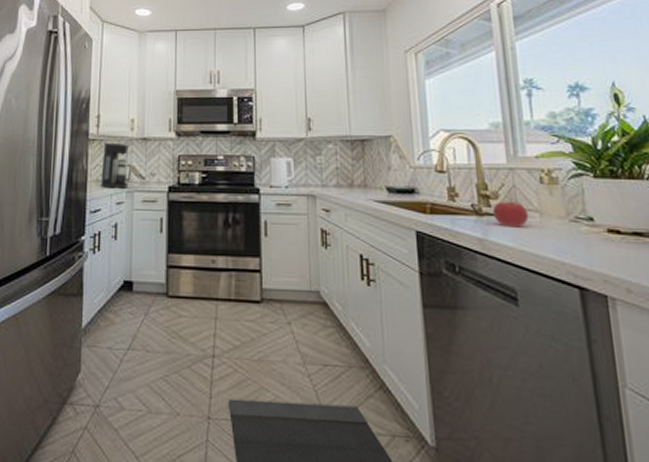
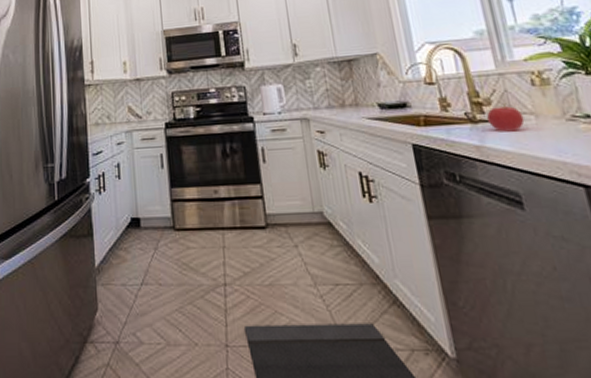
coffee maker: present [101,142,132,188] -> none [99,86,129,130]

